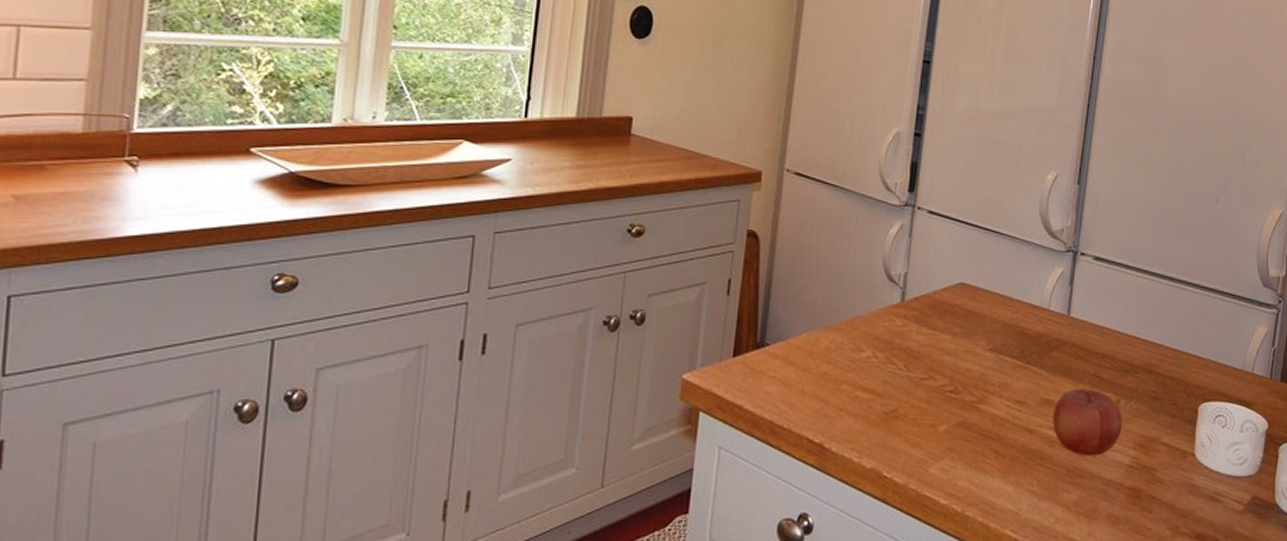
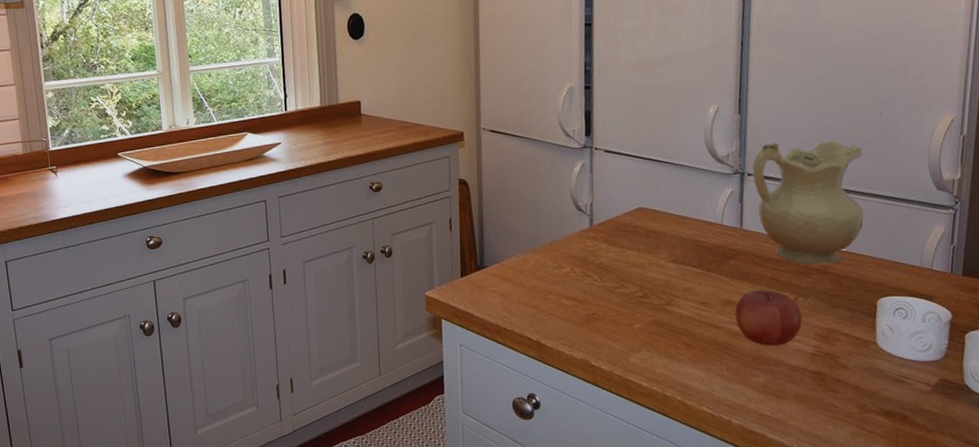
ceramic pitcher: none [1086,220,1197,362] -> present [752,140,864,265]

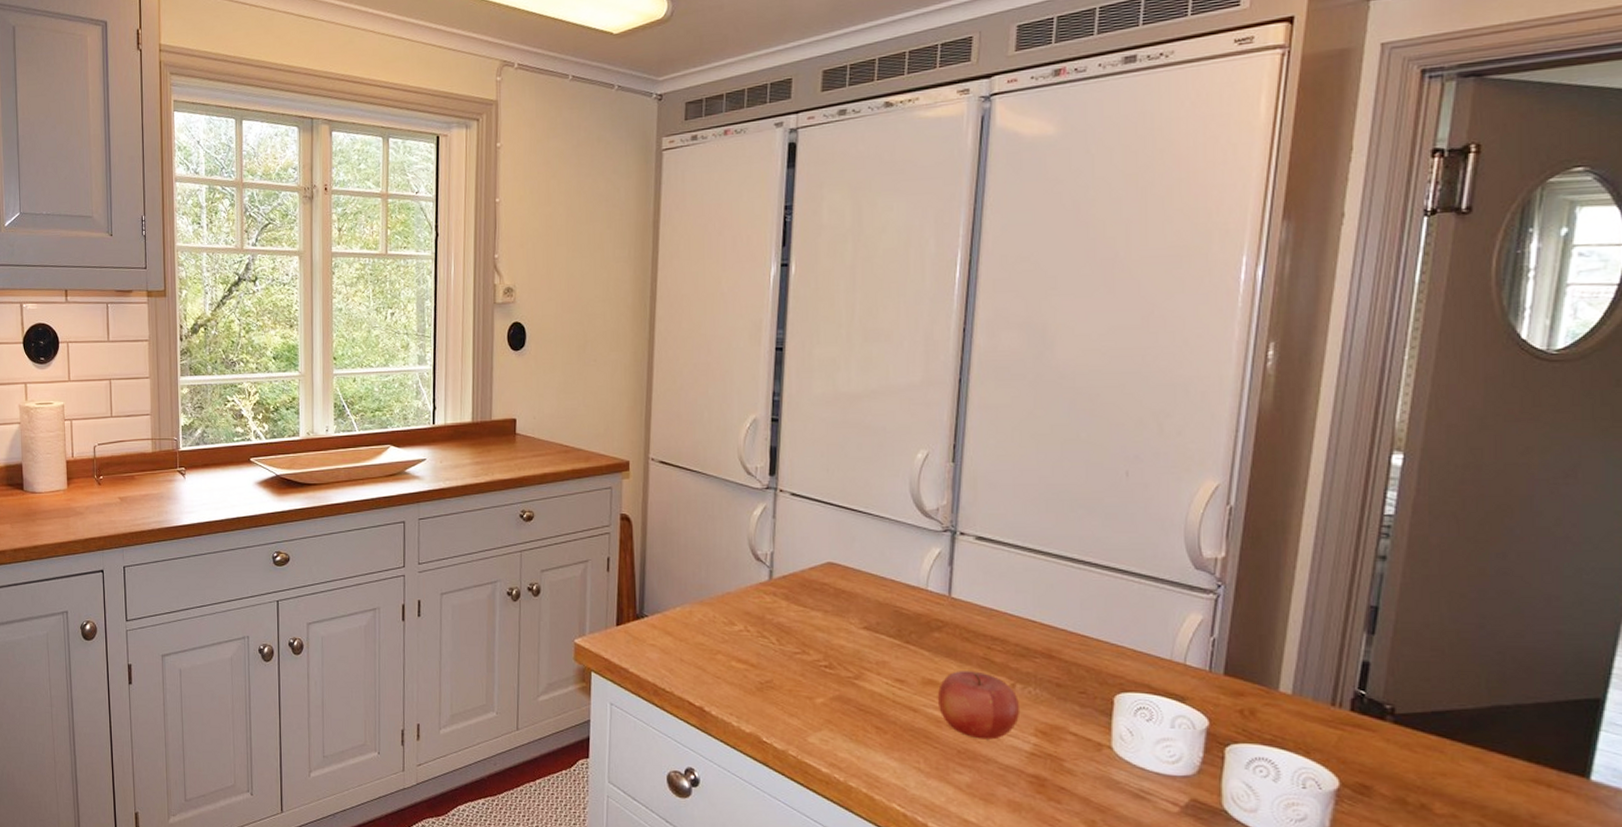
ceramic pitcher: present [752,140,864,265] -> none [966,499,1103,647]

